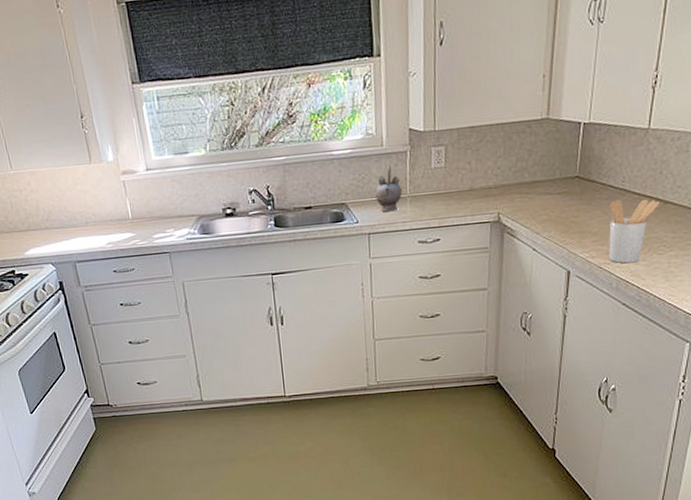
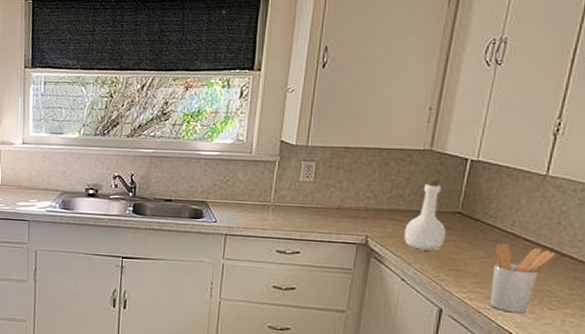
teapot: present [374,164,402,212] -> none [237,171,266,217]
bottle: none [531,146,568,219] -> present [404,178,447,251]

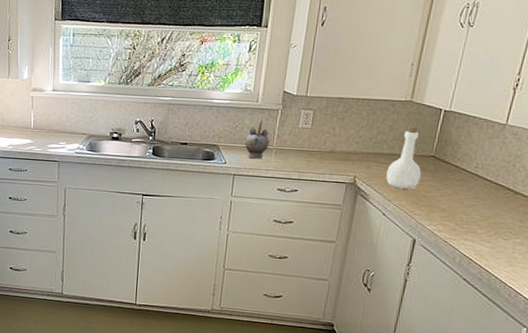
teapot: none [237,171,266,217] -> present [244,118,270,159]
utensil holder: present [490,243,556,314] -> none [455,183,510,243]

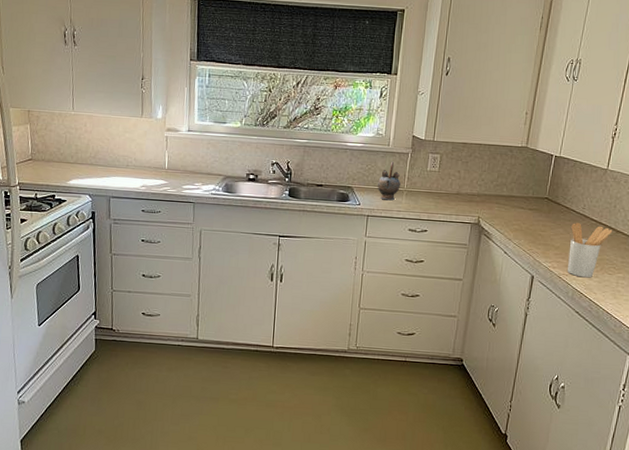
bottle: present [386,126,422,189] -> none [506,170,538,229]
utensil holder: none [455,183,510,243] -> present [568,223,613,278]

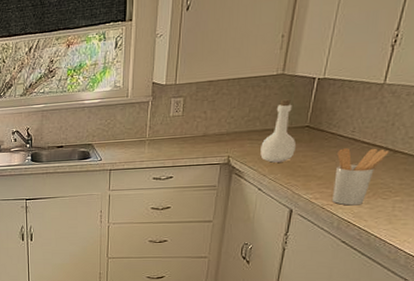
teapot: present [377,161,401,201] -> none [117,112,142,153]
bottle: none [506,170,538,229] -> present [260,99,297,163]

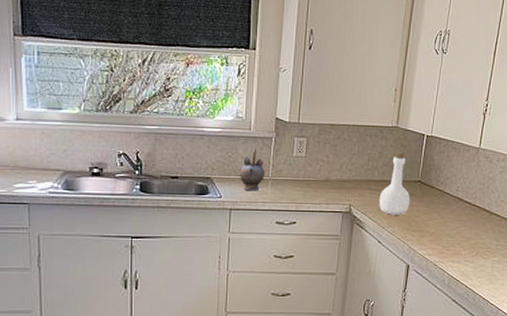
teapot: none [117,112,142,153] -> present [239,147,265,191]
utensil holder: present [332,148,390,206] -> none [443,206,487,264]

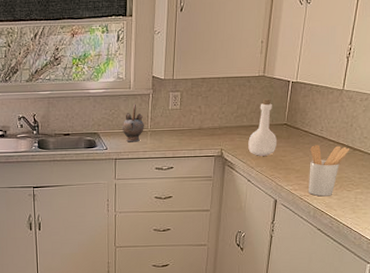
utensil holder: none [443,206,487,264] -> present [309,145,350,197]

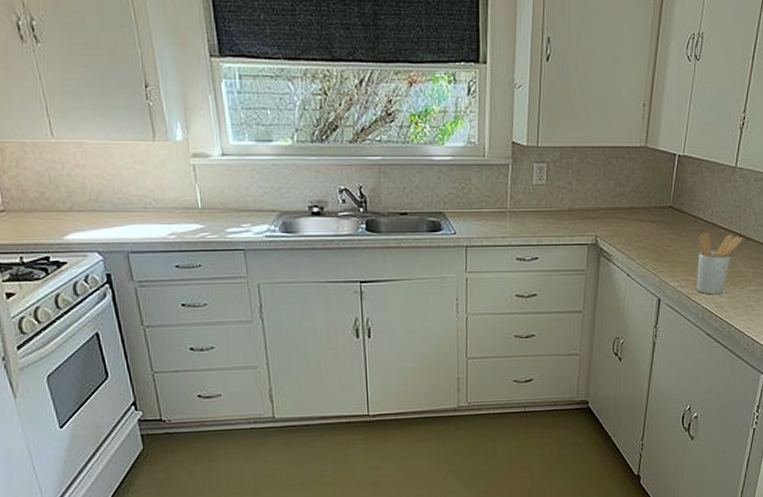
teapot: present [122,103,144,142] -> none [474,176,502,226]
bottle: present [248,99,278,156] -> none [627,175,662,245]

